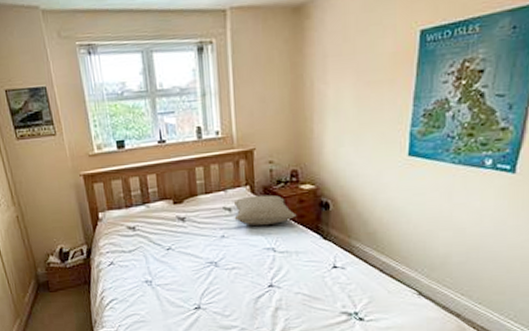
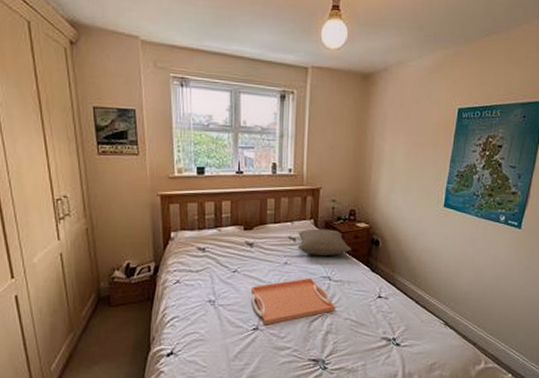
serving tray: none [188,250,283,304] -> present [251,277,335,326]

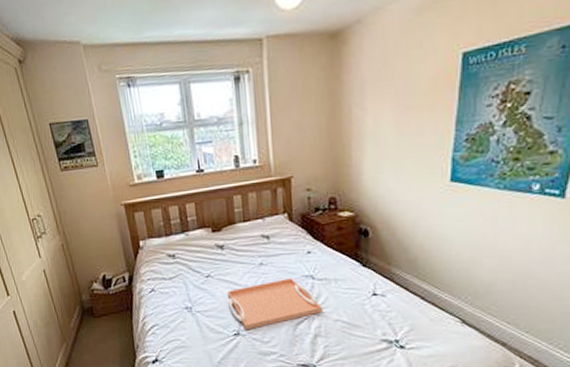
pillow: present [297,228,352,256] -> none [271,222,335,254]

